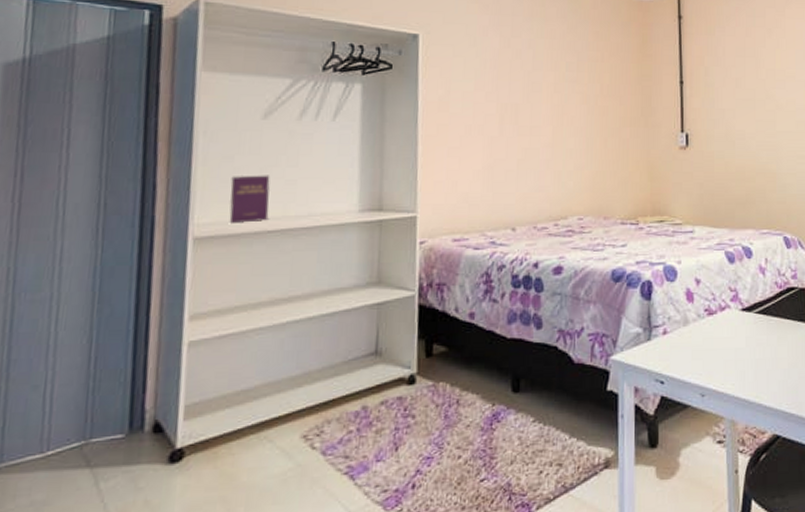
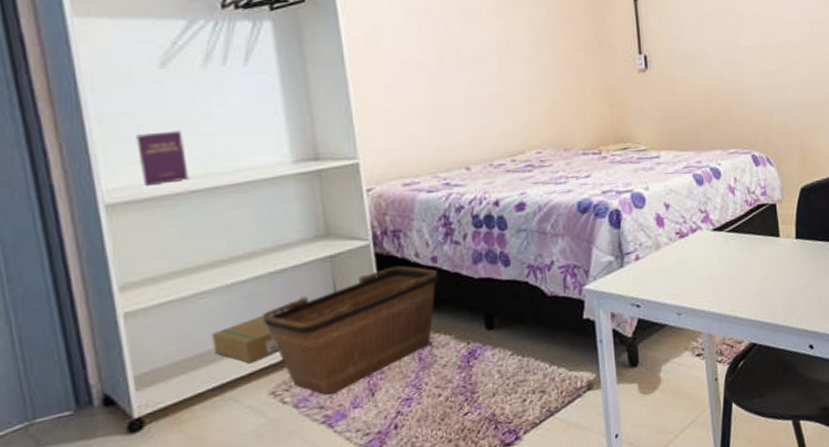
box: none [259,356,318,404] -> present [212,315,280,364]
bicycle basket: none [307,318,474,444] -> present [262,265,439,395]

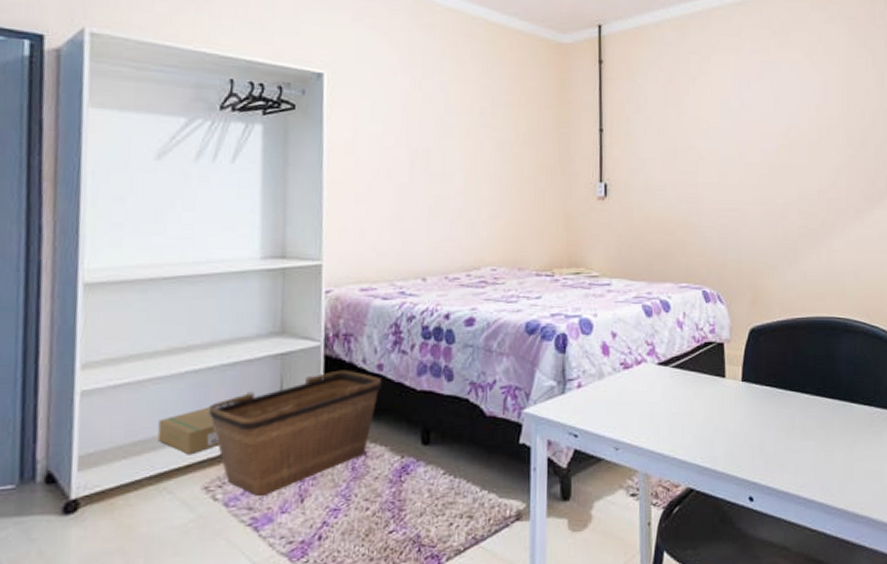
book: present [136,130,189,186] -> none [122,218,165,269]

